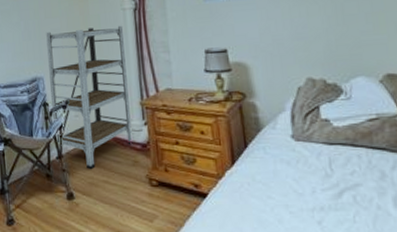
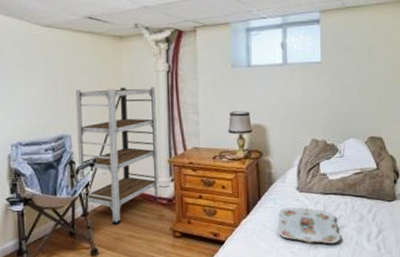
serving tray: none [269,158,355,206] -> present [277,207,340,244]

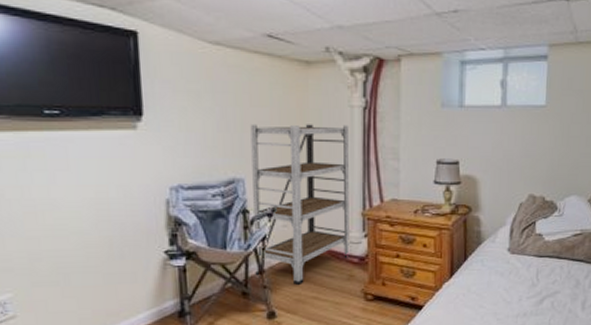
serving tray: present [277,207,340,244] -> none [483,270,553,311]

